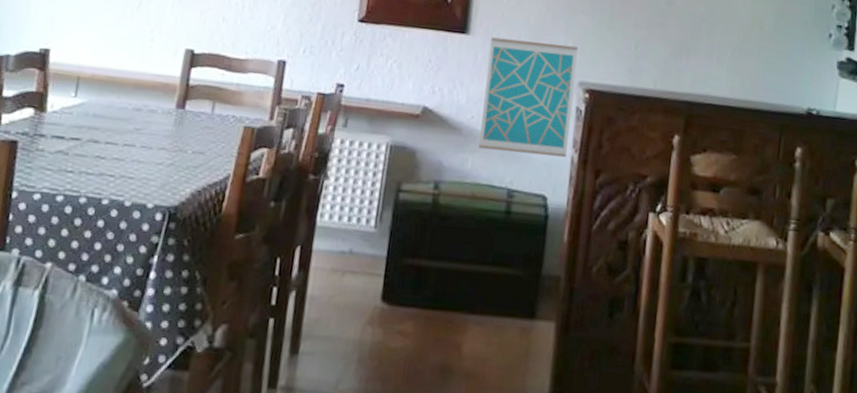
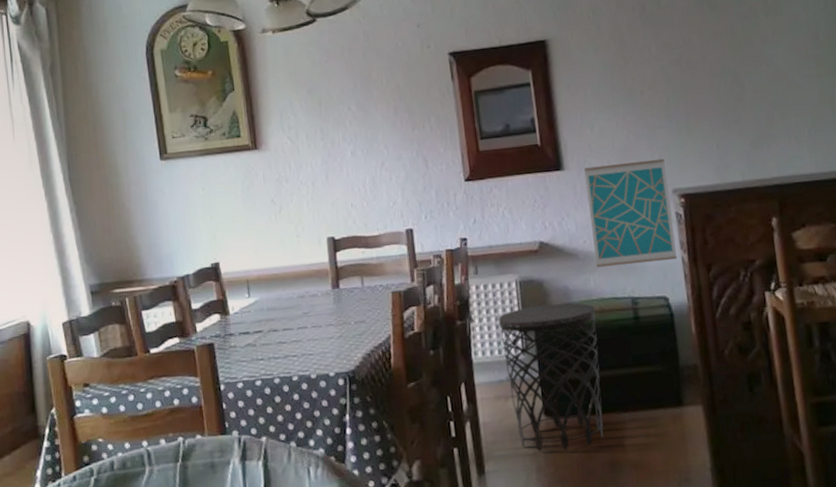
side table: none [347,175,466,346] -> present [498,303,603,452]

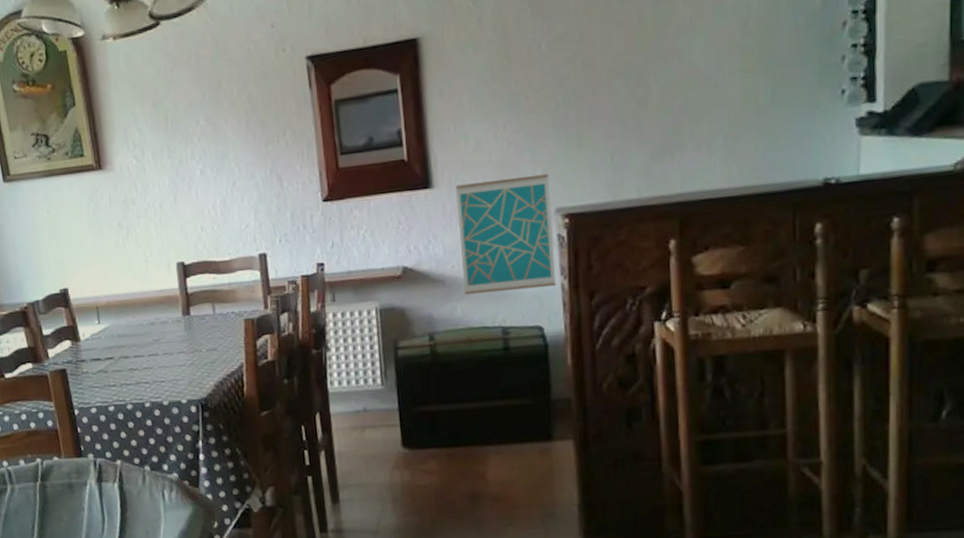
side table: present [498,303,603,452] -> none [356,332,465,483]

